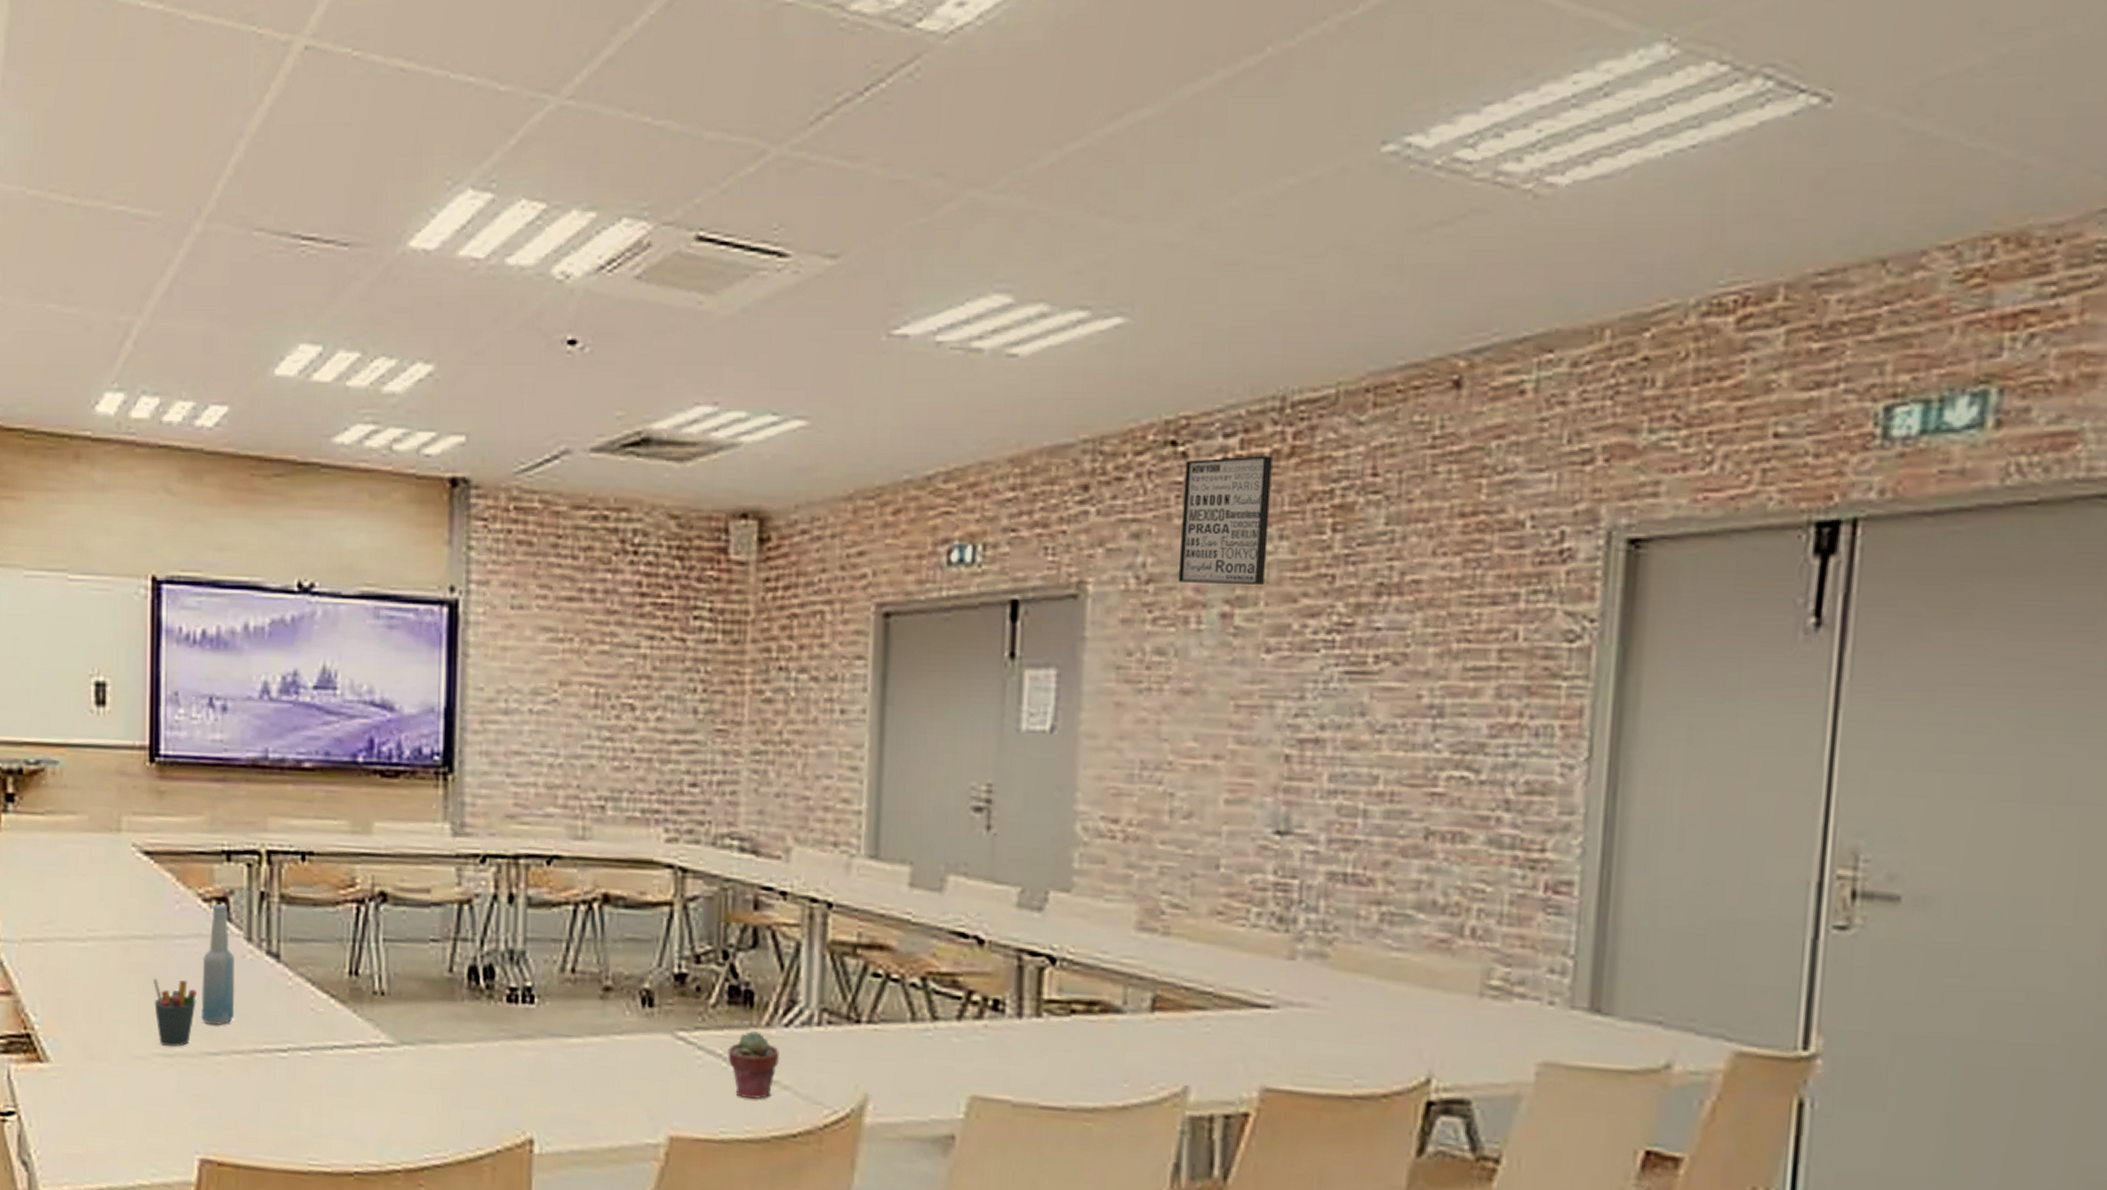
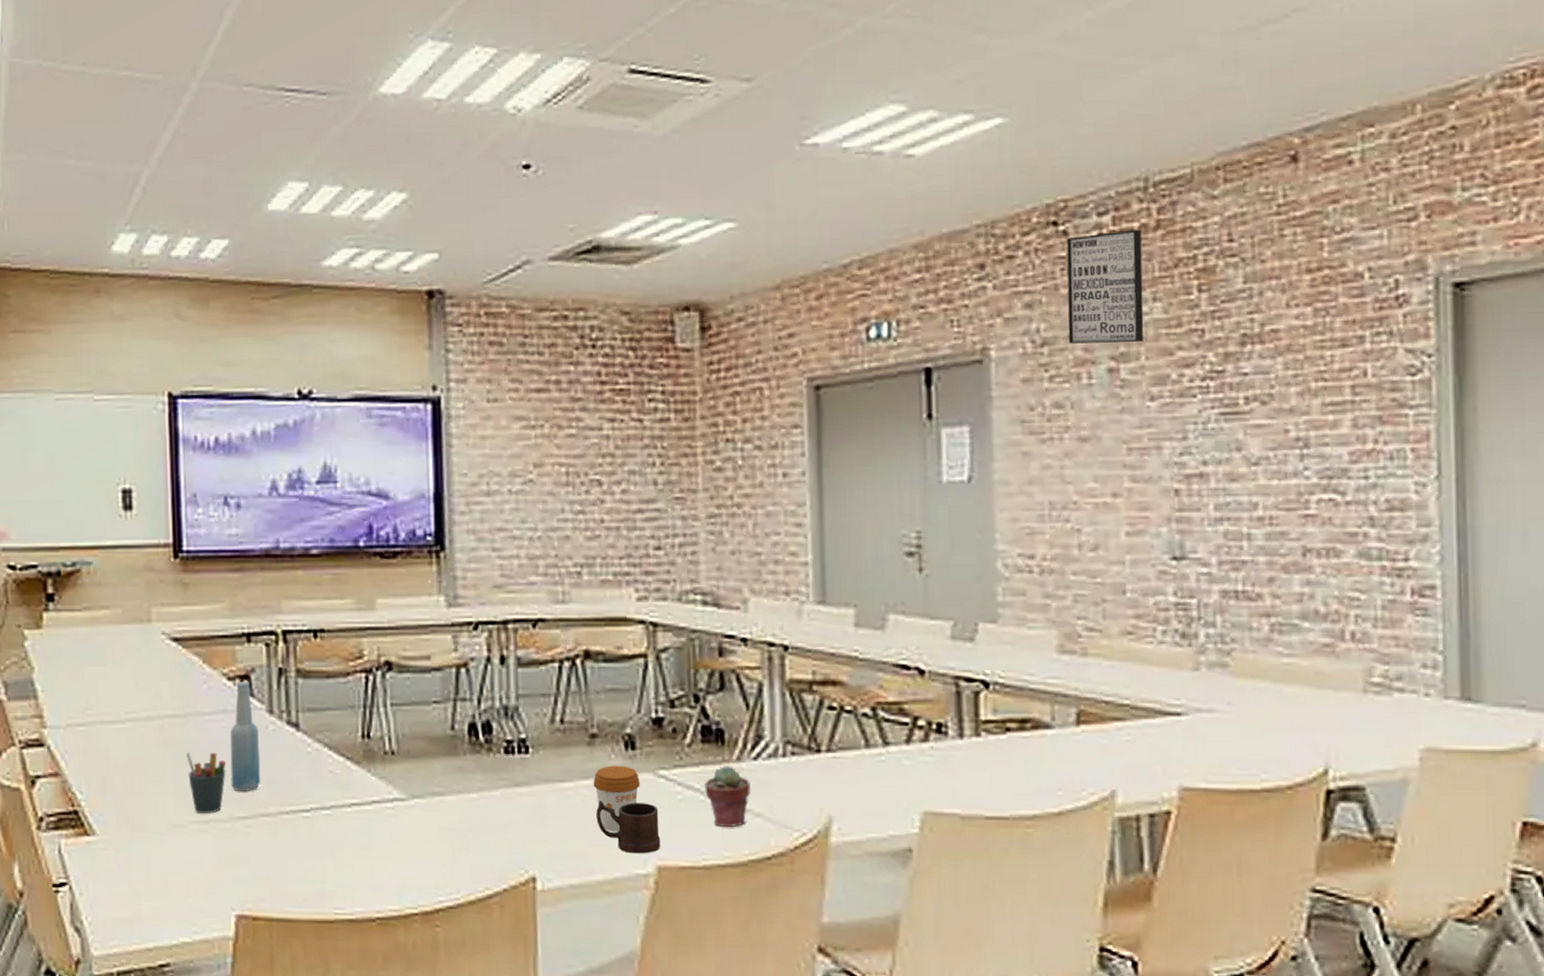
coffee cup: none [603,1022,656,1096] -> present [593,765,640,832]
mug: none [605,1061,675,1122] -> present [596,801,661,854]

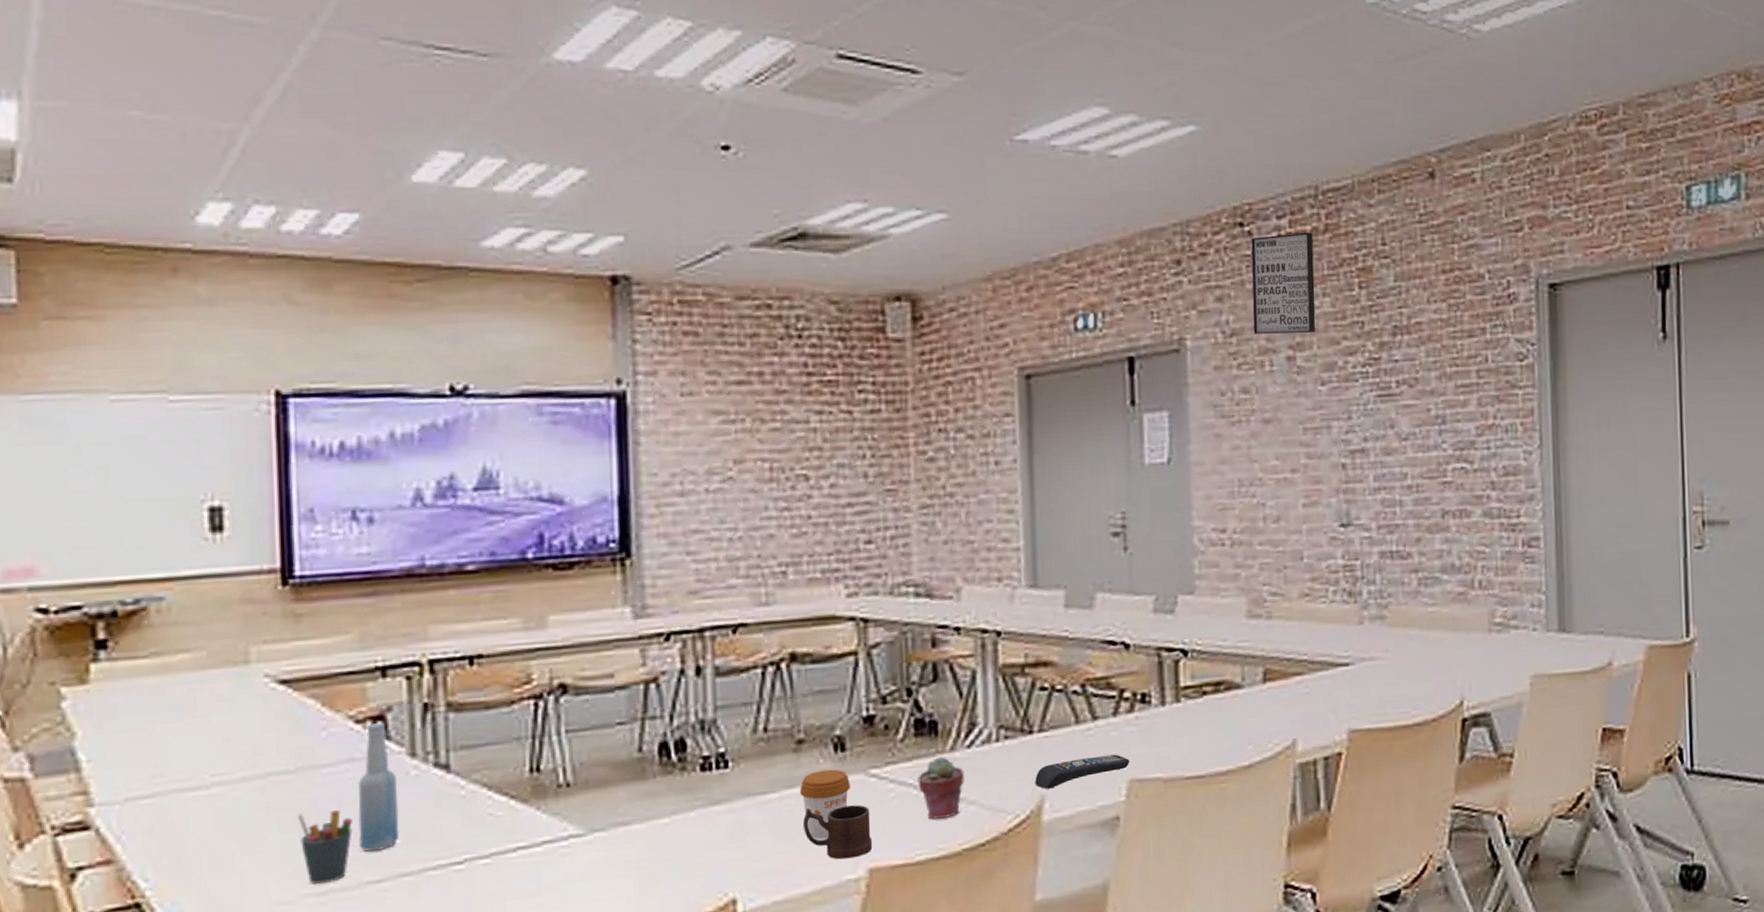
remote control: none [822,783,924,811] -> present [1035,754,1130,789]

